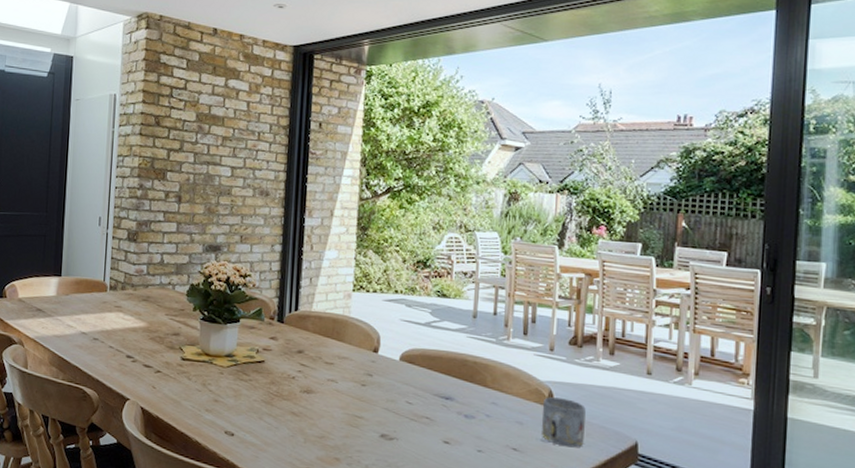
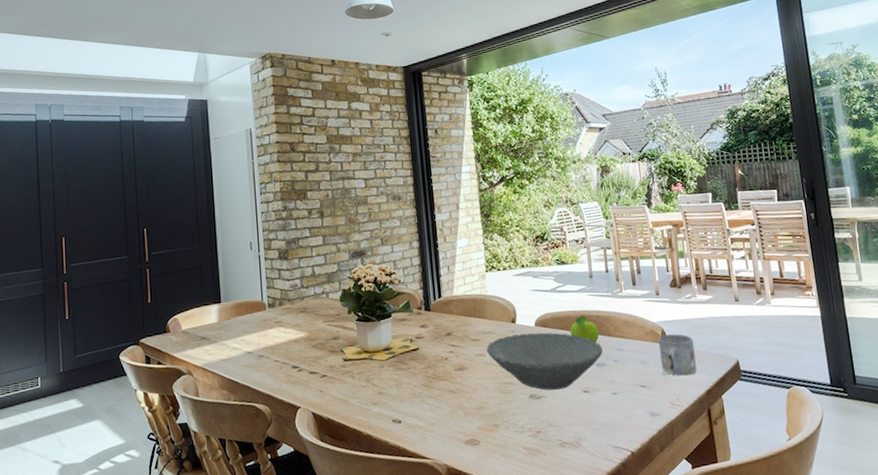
bowl: none [340,365,474,435] -> present [487,332,603,390]
fruit: none [439,357,474,391] -> present [570,314,600,342]

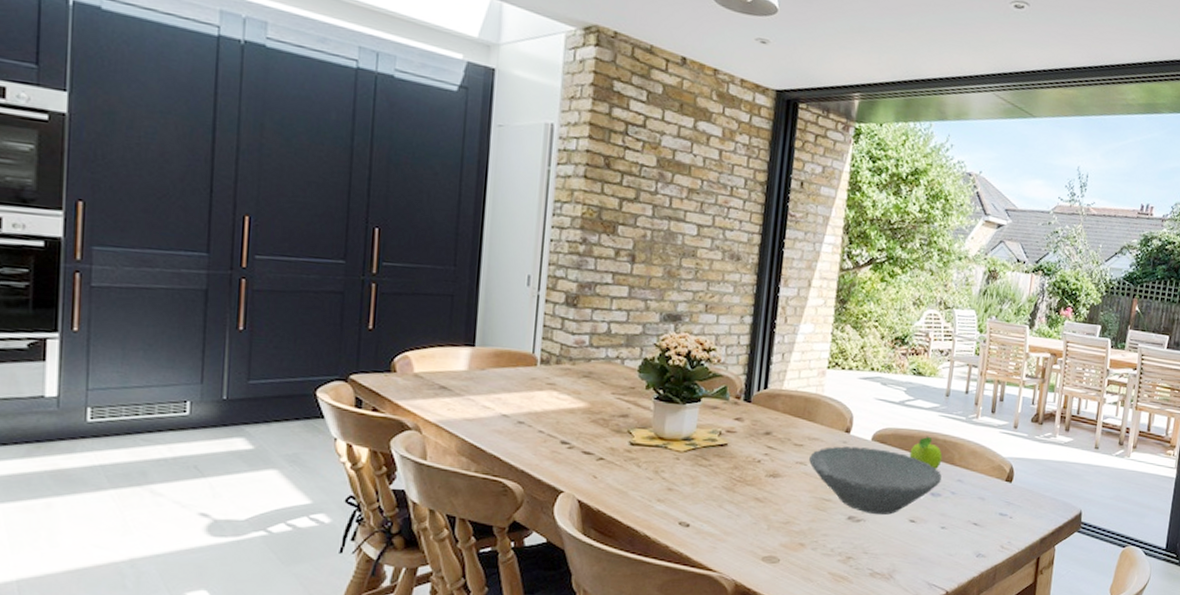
mug: present [658,334,697,376] -> none [1001,472,1041,520]

